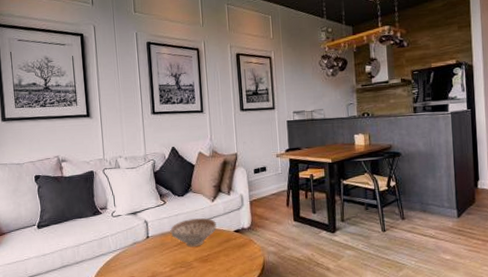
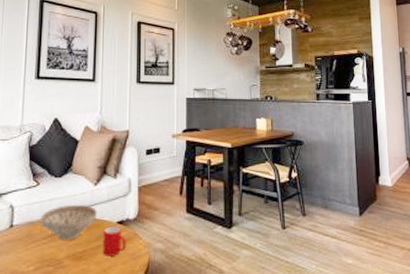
cup: none [223,234,244,259] -> present [103,226,127,256]

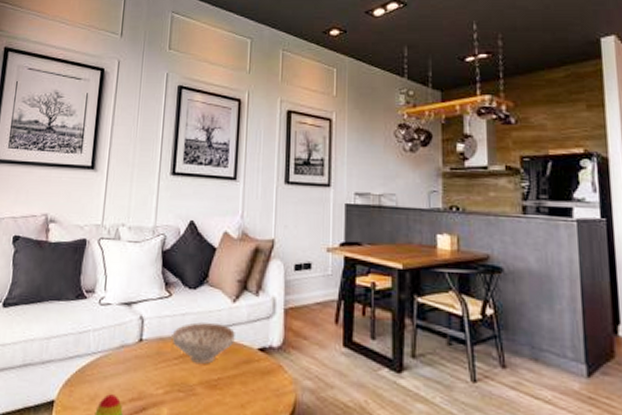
cup: present [103,226,127,256] -> none [240,352,269,390]

